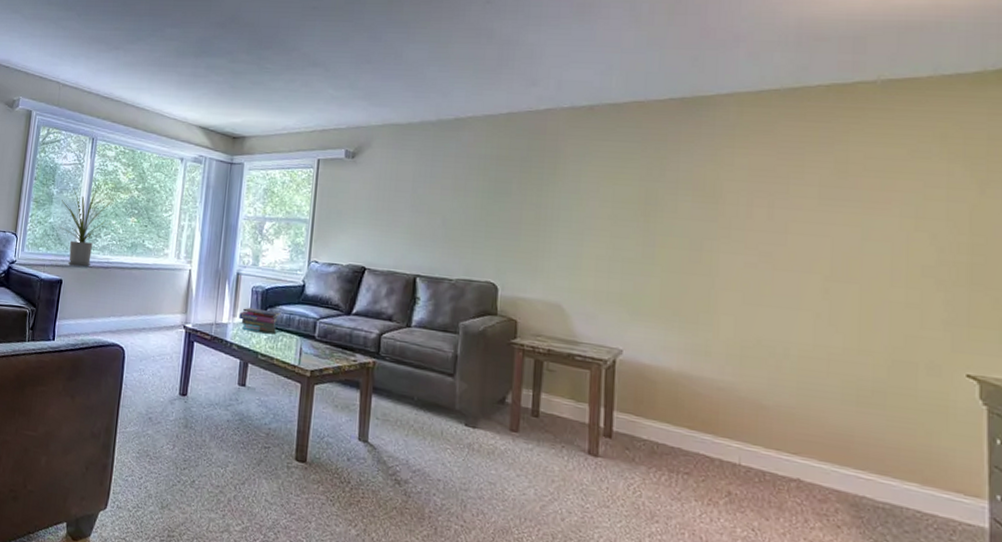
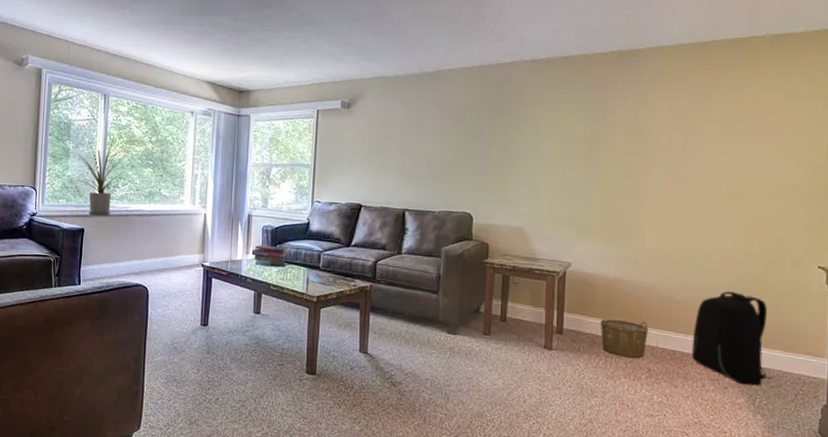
basket: none [661,423,727,477] -> present [600,319,649,358]
backpack: none [787,398,907,528] -> present [691,291,773,386]

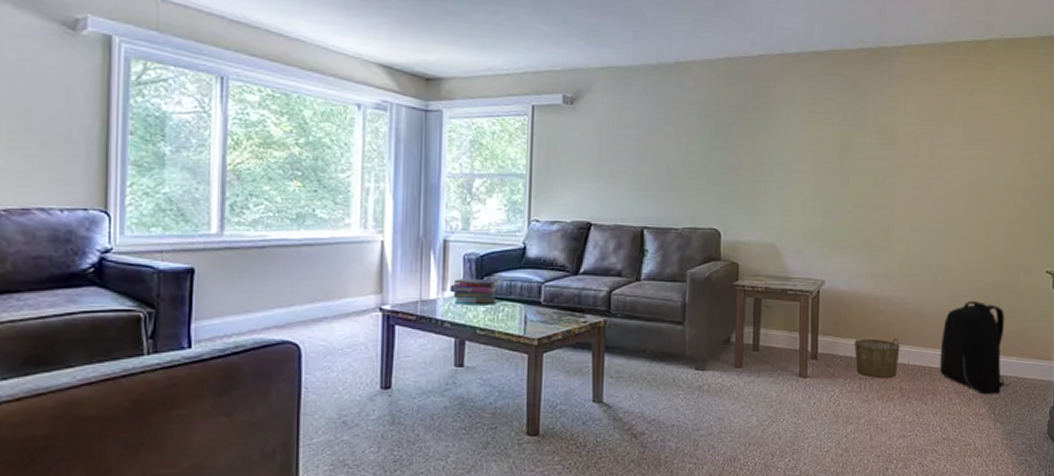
house plant: present [77,141,130,216] -> none [179,144,267,249]

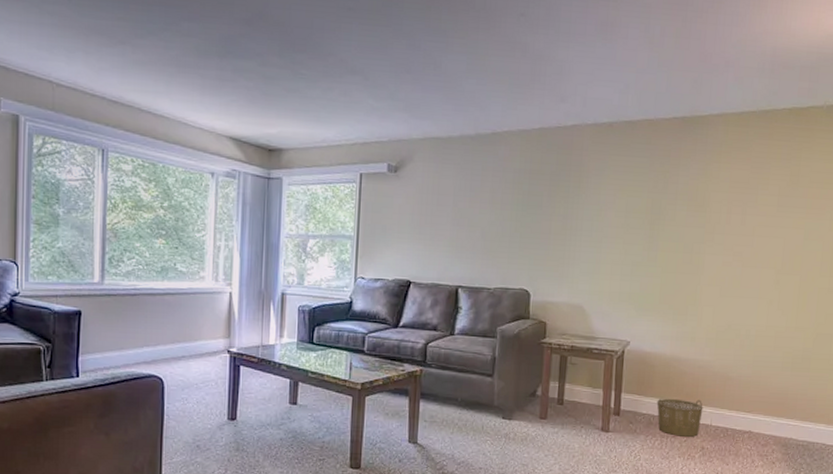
books: present [449,278,501,305] -> none [286,327,330,352]
backpack: present [939,300,1010,394] -> none [742,366,816,459]

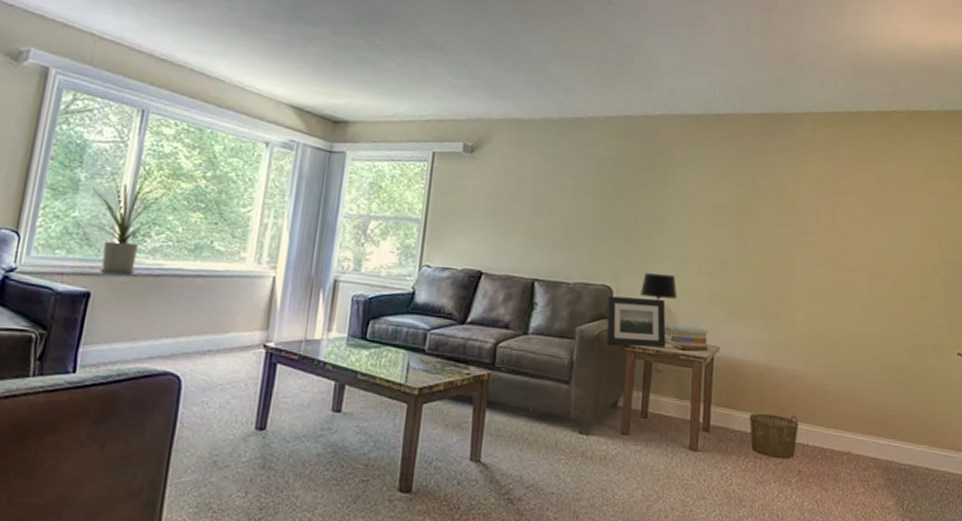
house plant: none [70,206,138,296] -> present [87,171,170,276]
picture frame: none [525,298,580,344] -> present [606,296,666,349]
table lamp: none [556,277,591,301] -> present [640,273,678,300]
books: none [578,322,620,346] -> present [664,324,709,352]

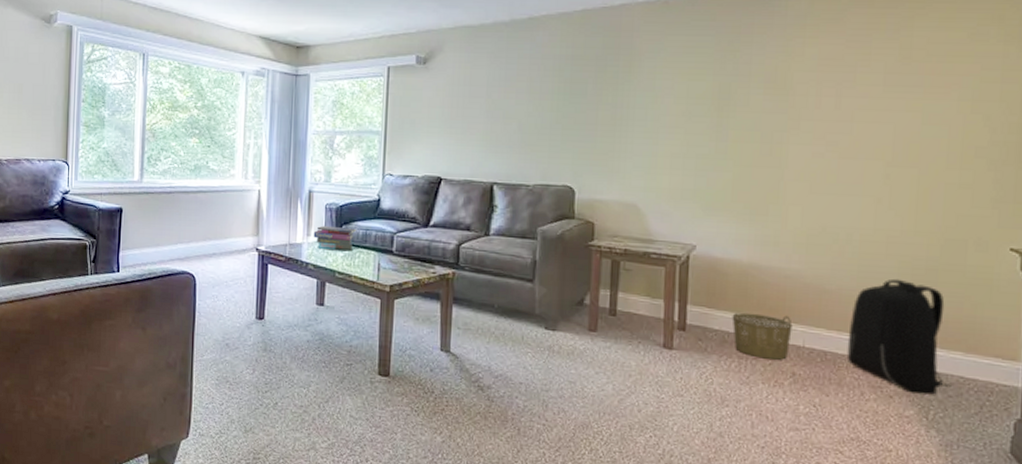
house plant: present [87,171,170,276] -> none [113,108,173,194]
books: none [335,319,387,350] -> present [313,225,357,252]
picture frame: present [606,296,666,349] -> none [569,196,635,248]
table lamp: present [640,273,678,300] -> none [605,172,646,199]
books: present [664,324,709,352] -> none [632,223,683,251]
backpack: none [841,379,920,486] -> present [846,278,951,395]

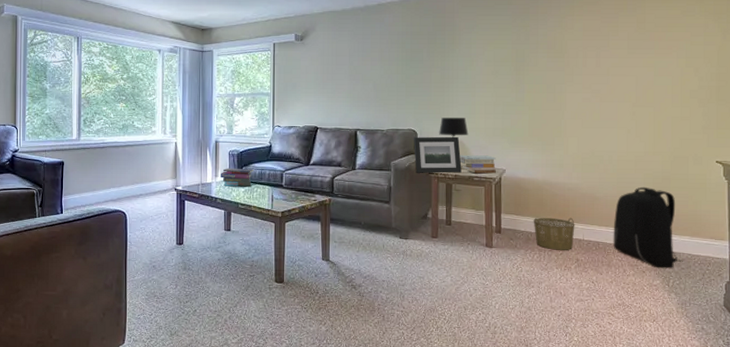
picture frame: none [569,196,635,248] -> present [414,136,462,173]
table lamp: none [605,172,646,199] -> present [439,118,469,137]
books: none [632,223,683,251] -> present [460,155,496,174]

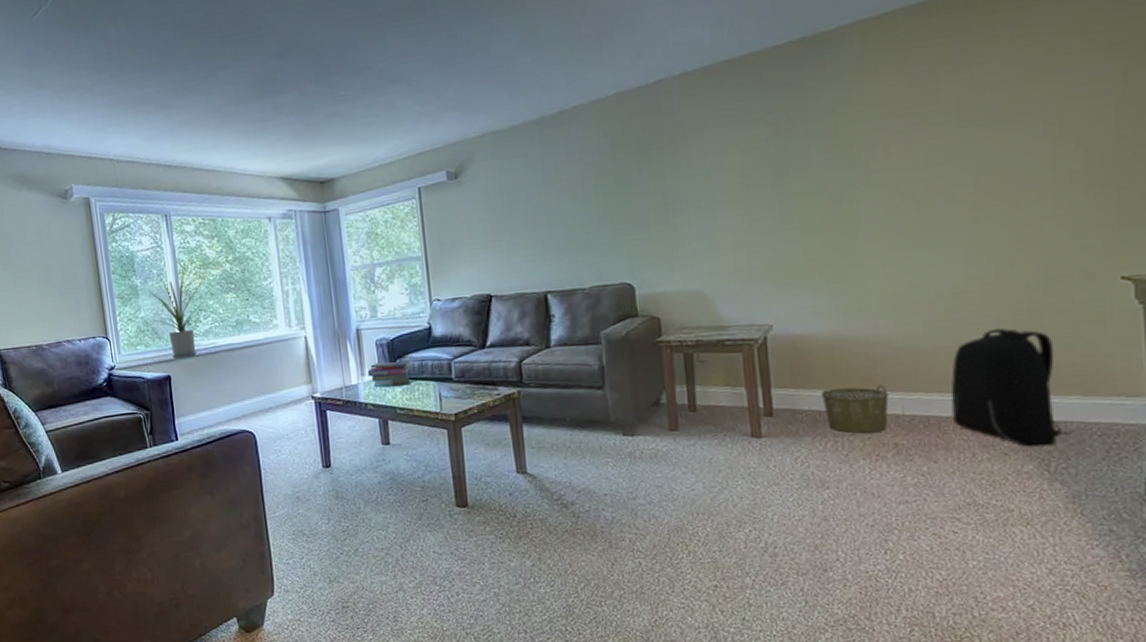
house plant: none [55,81,105,149] -> present [148,270,213,359]
picture frame: present [414,136,462,173] -> none [630,285,706,343]
table lamp: present [439,118,469,137] -> none [666,257,712,288]
books: present [460,155,496,174] -> none [700,307,758,336]

